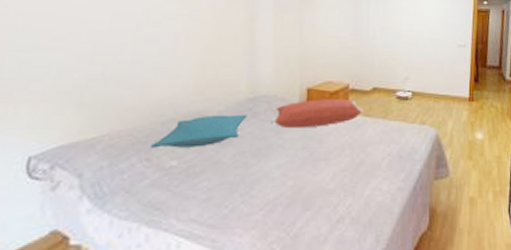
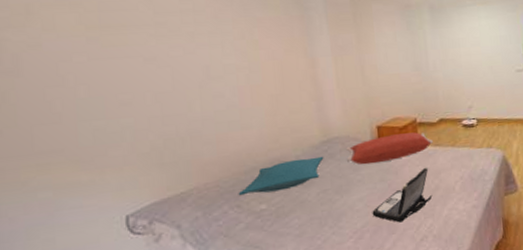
laptop: none [288,138,356,198] -> present [372,167,433,223]

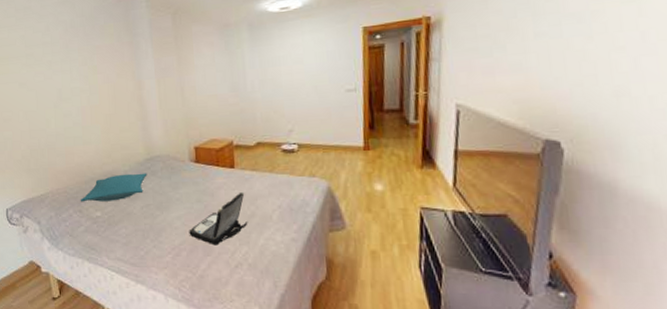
pillow: present [346,132,433,165] -> none [167,155,250,184]

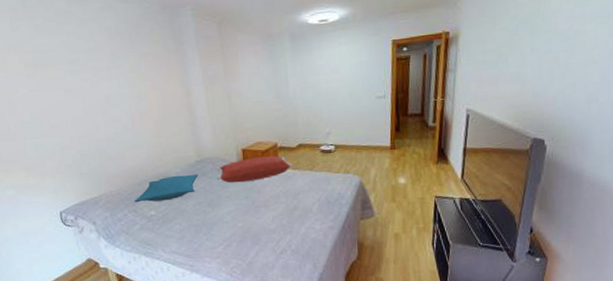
pillow: none [167,155,250,184] -> present [216,156,292,183]
laptop: present [189,191,248,246] -> none [238,188,291,236]

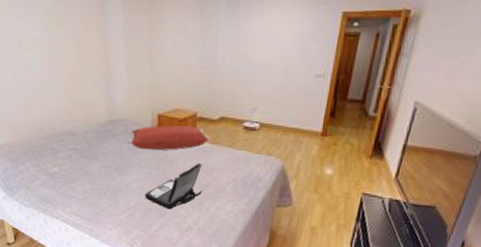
pillow: present [134,174,199,203] -> none [37,133,108,159]
laptop: none [238,188,291,236] -> present [145,162,203,210]

